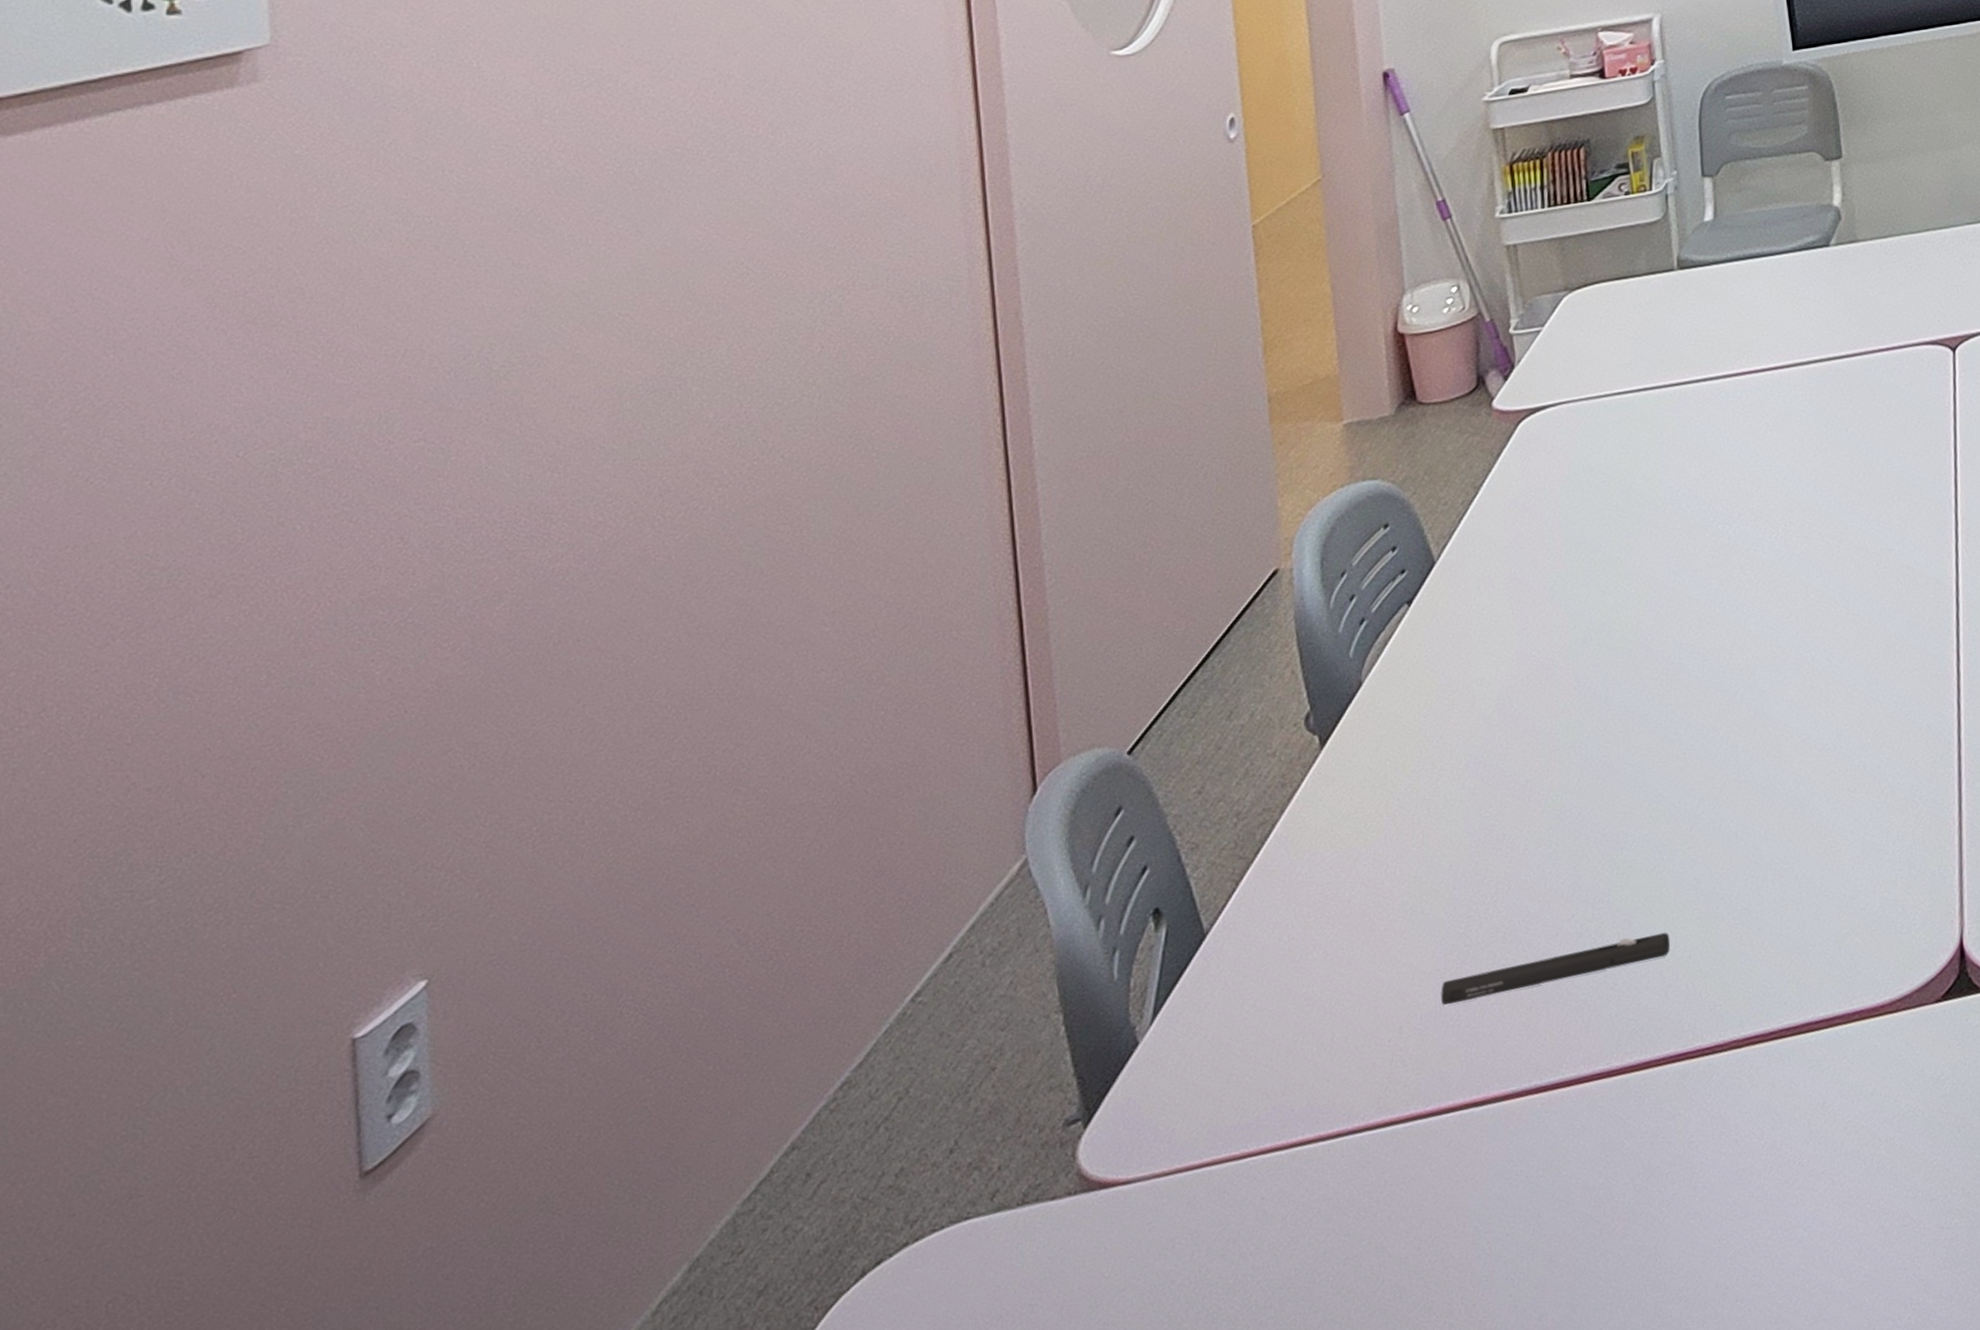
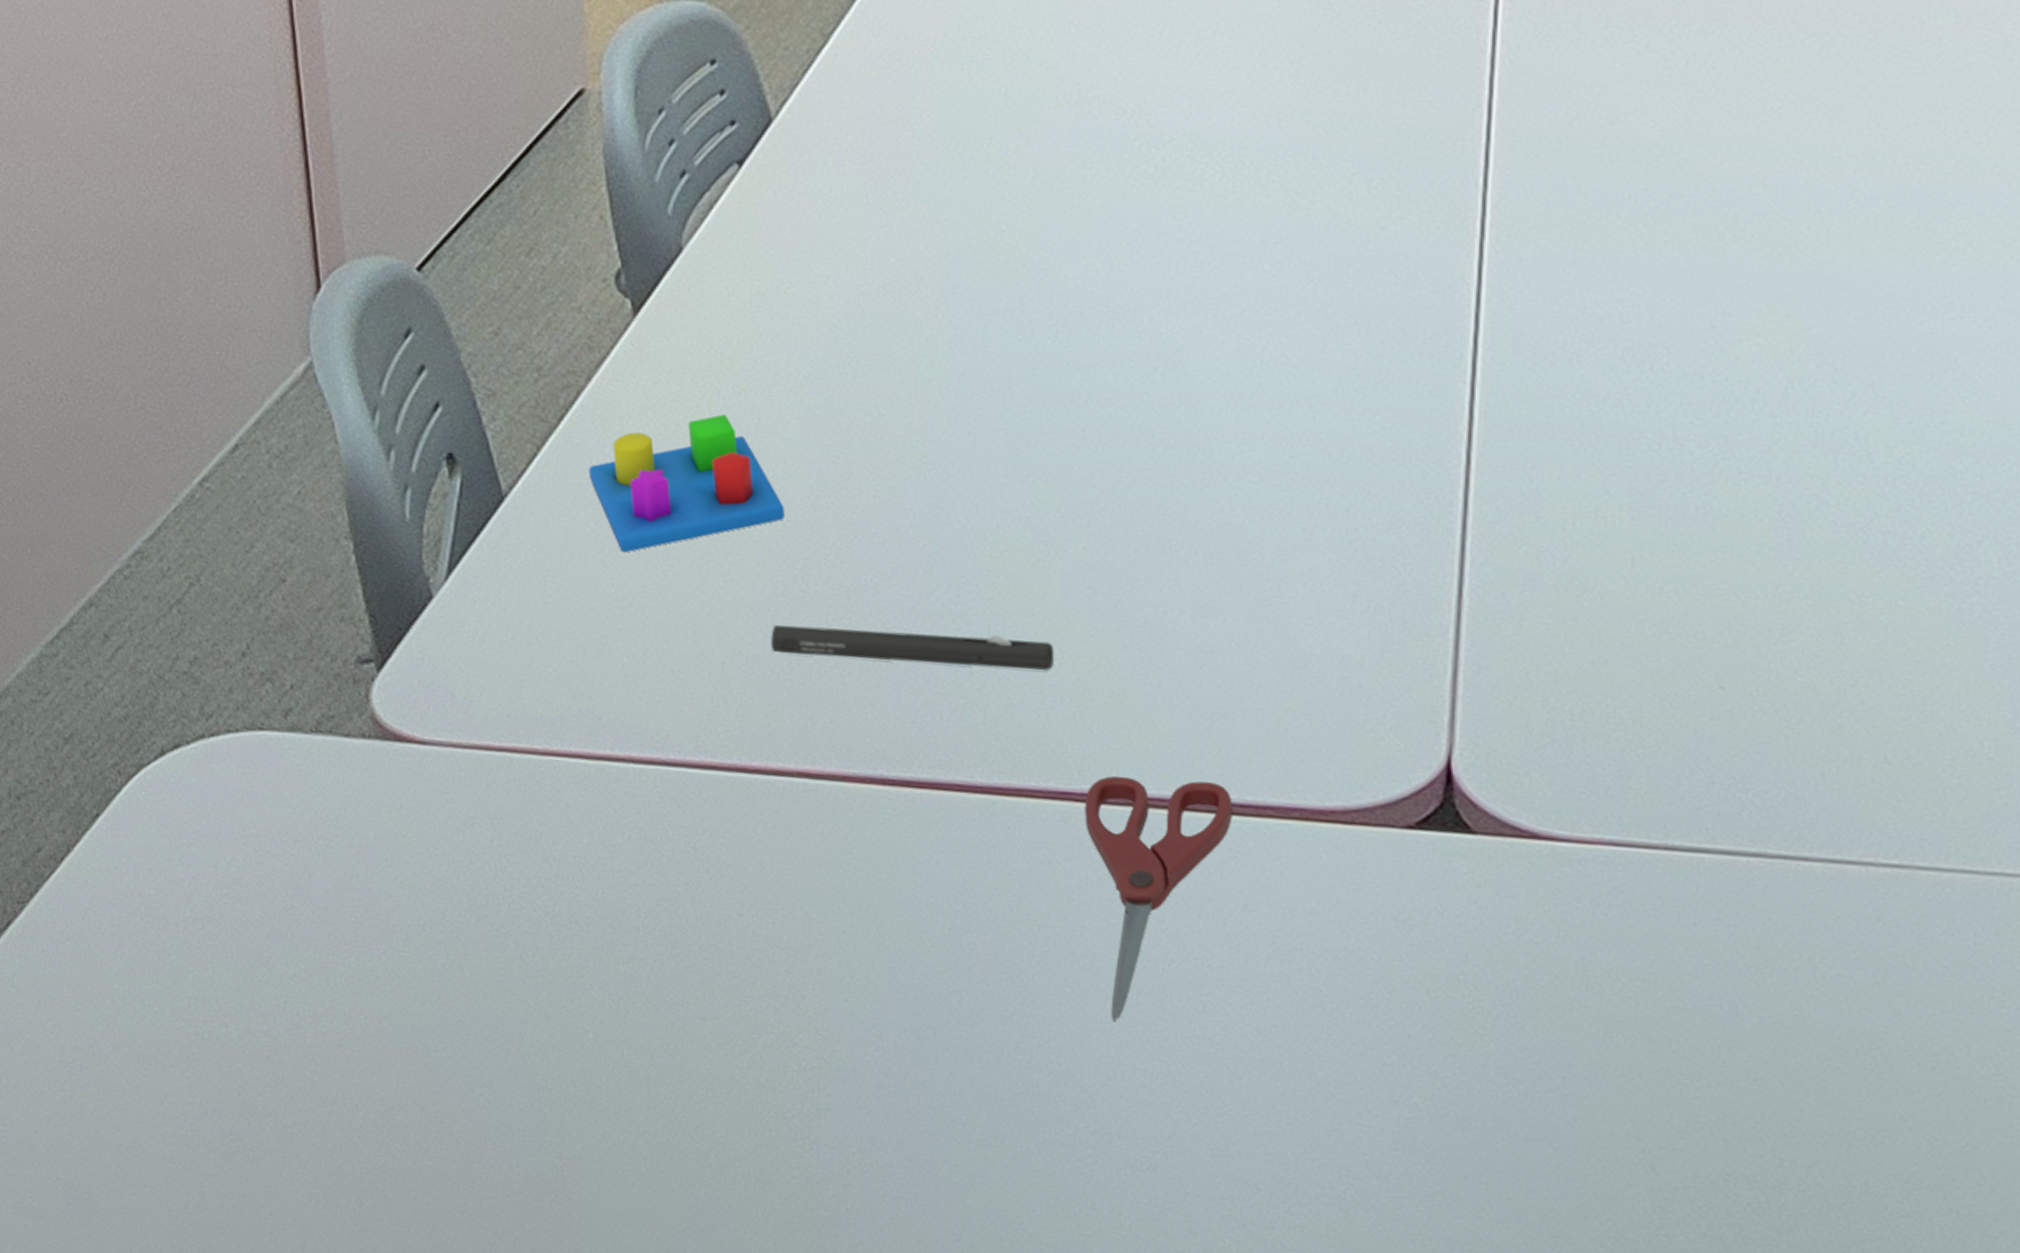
toy blocks: none [1282,813,1451,955] -> present [589,414,785,553]
scissors: none [1698,1009,1810,1237] -> present [1084,775,1232,1022]

